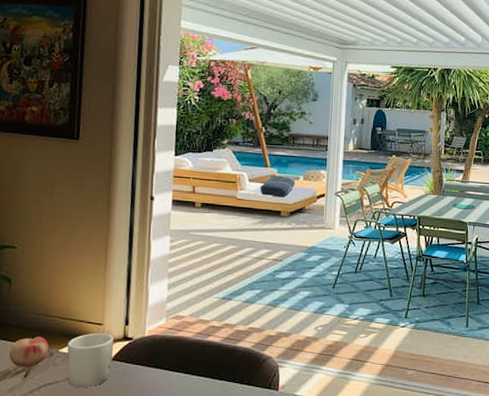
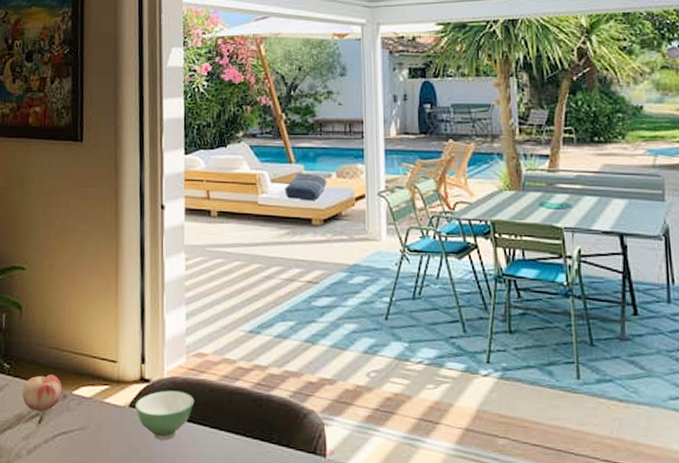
mug: present [66,333,114,388] -> none [81,372,130,440]
bowl: none [117,346,172,385] -> present [135,390,195,441]

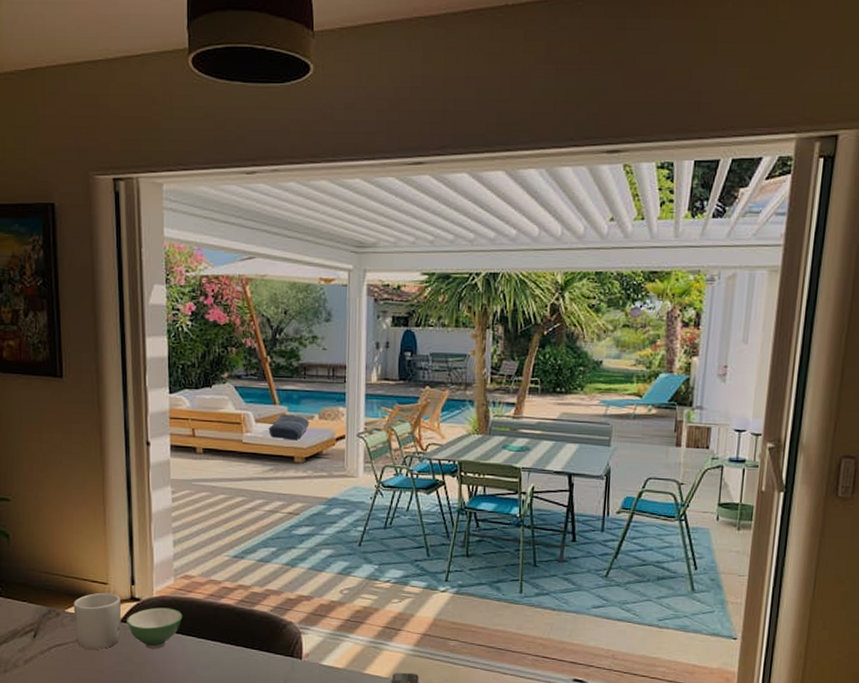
fruit: present [22,374,63,412] -> none [15,595,55,627]
mug: none [81,372,130,440] -> present [73,592,121,650]

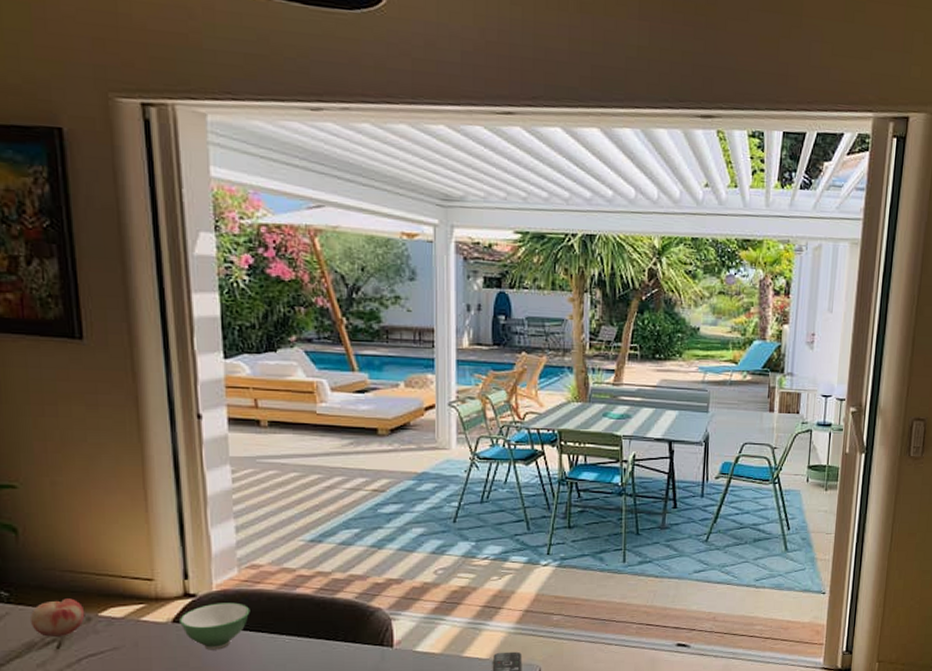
fruit: none [15,595,55,627] -> present [29,598,85,637]
mug: present [73,592,121,650] -> none [109,590,173,658]
towel: present [268,414,310,439] -> none [347,382,394,409]

